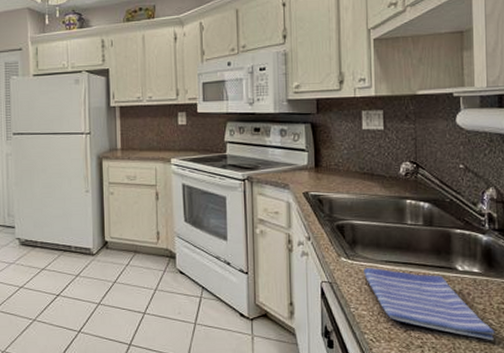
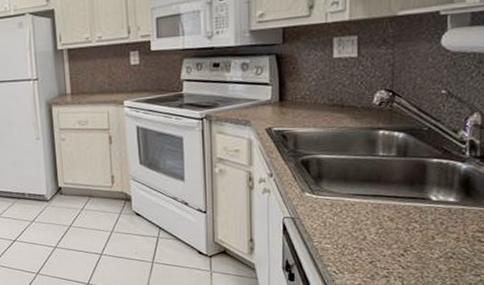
dish towel: present [363,268,495,341] -> none [328,202,468,269]

